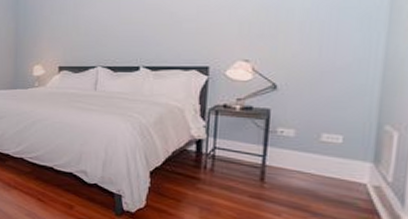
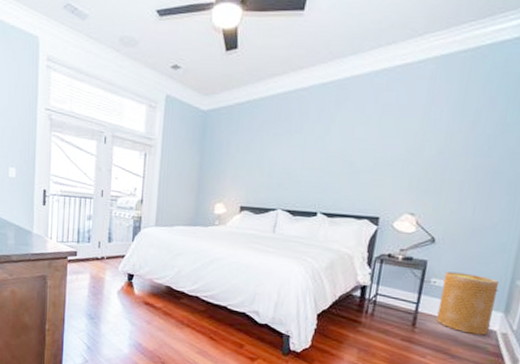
basket: none [289,119,362,189] -> present [436,271,499,335]

